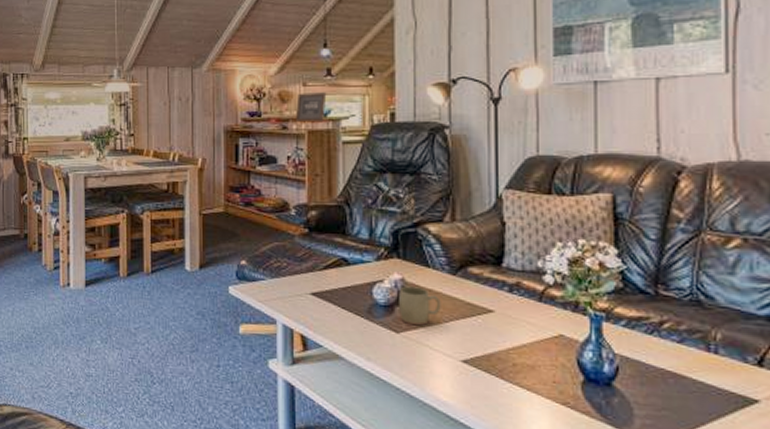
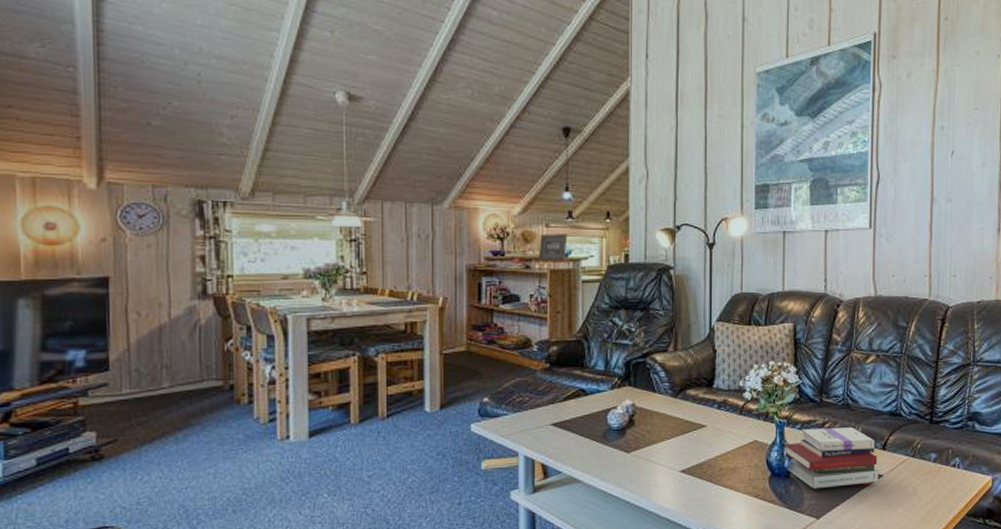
mug: present [399,286,441,325] -> none [630,410,664,444]
books: none [601,327,752,412] -> present [783,427,878,490]

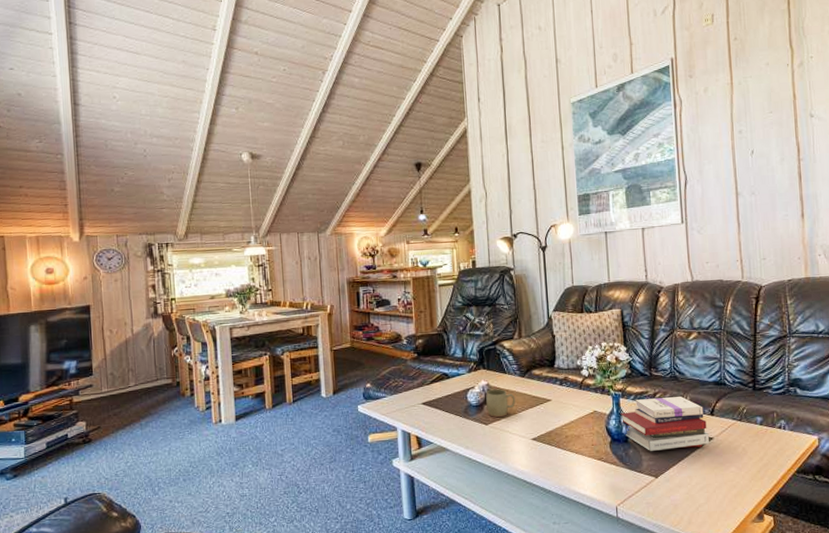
picture frame: present [537,233,568,263] -> none [402,248,425,272]
mug: none [630,410,664,444] -> present [486,388,516,417]

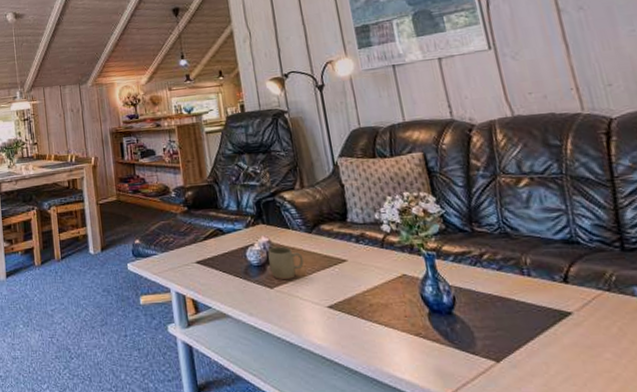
books: present [620,396,709,452] -> none [437,258,568,328]

